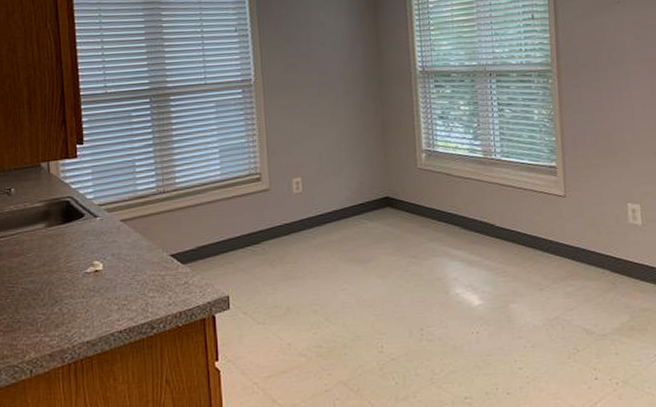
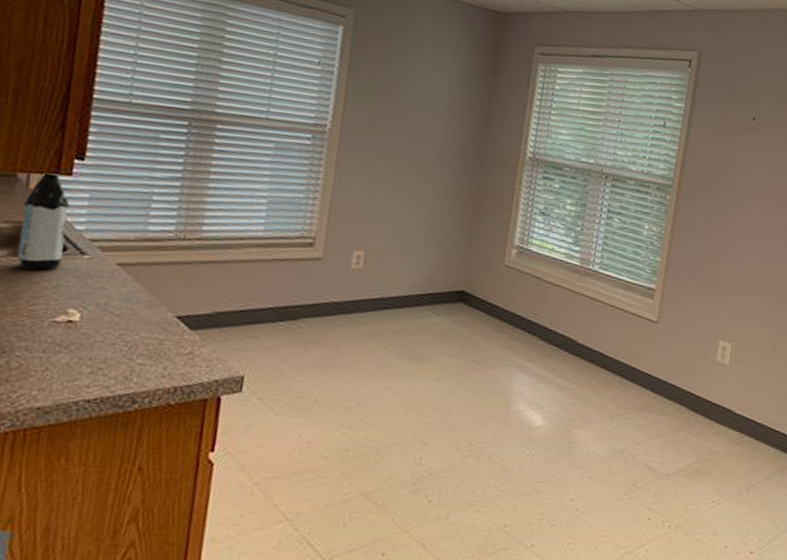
water bottle: none [49,157,83,236] -> present [16,171,70,270]

